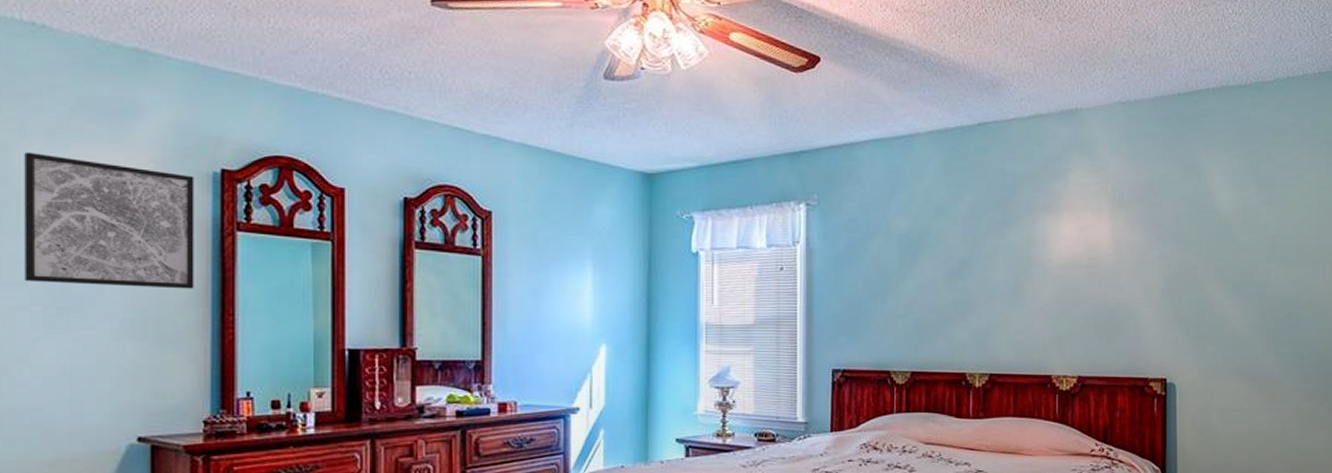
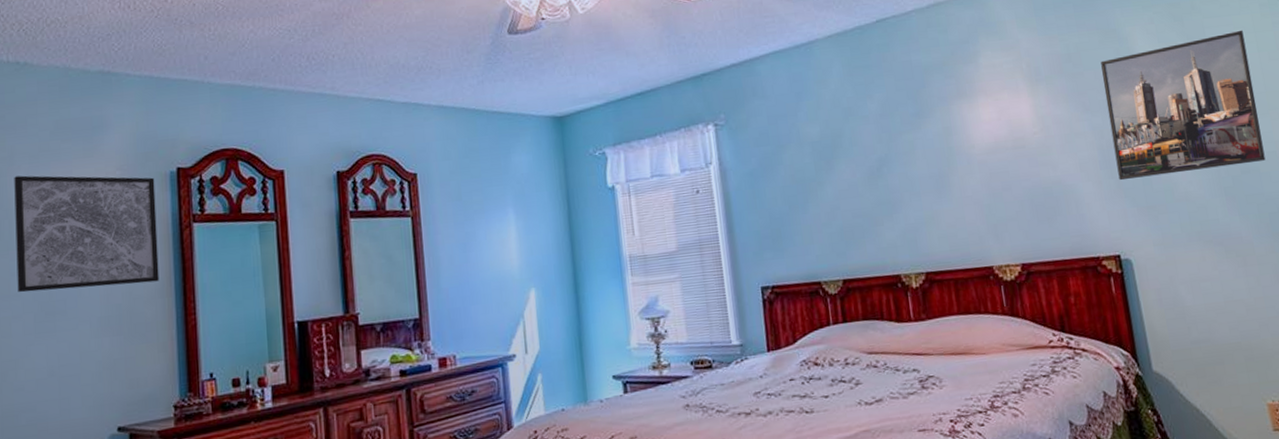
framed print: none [1177,184,1308,310] -> present [1100,30,1266,181]

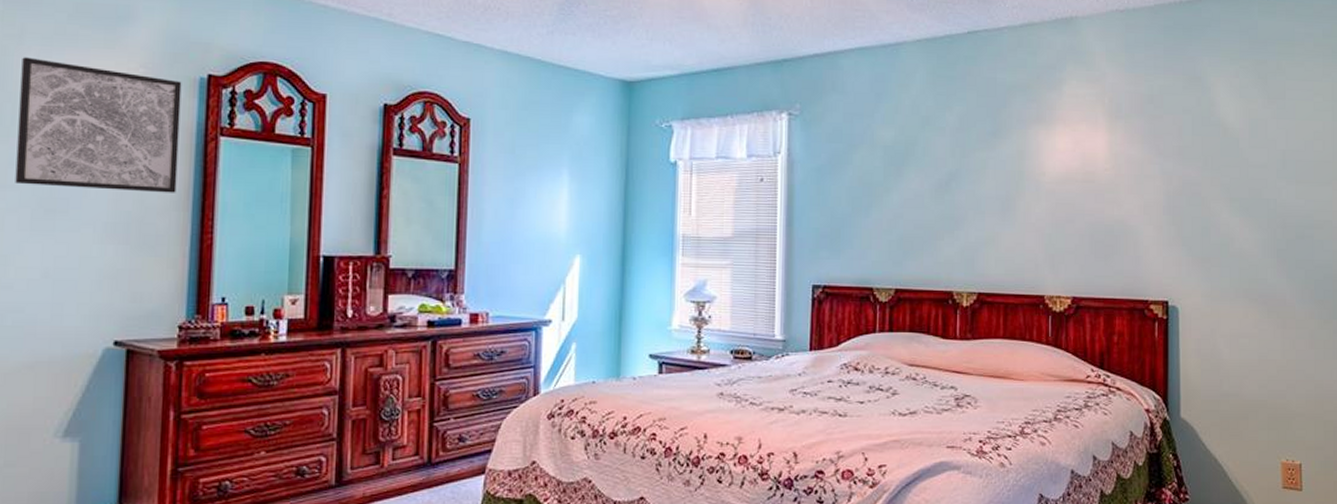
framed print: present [1100,30,1266,181] -> none [1180,96,1322,229]

